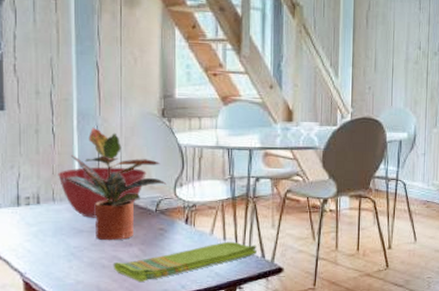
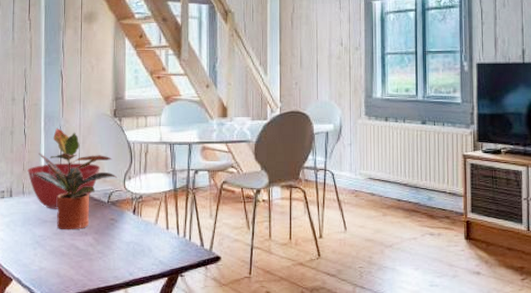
dish towel: present [113,241,258,282] -> none [71,230,197,269]

